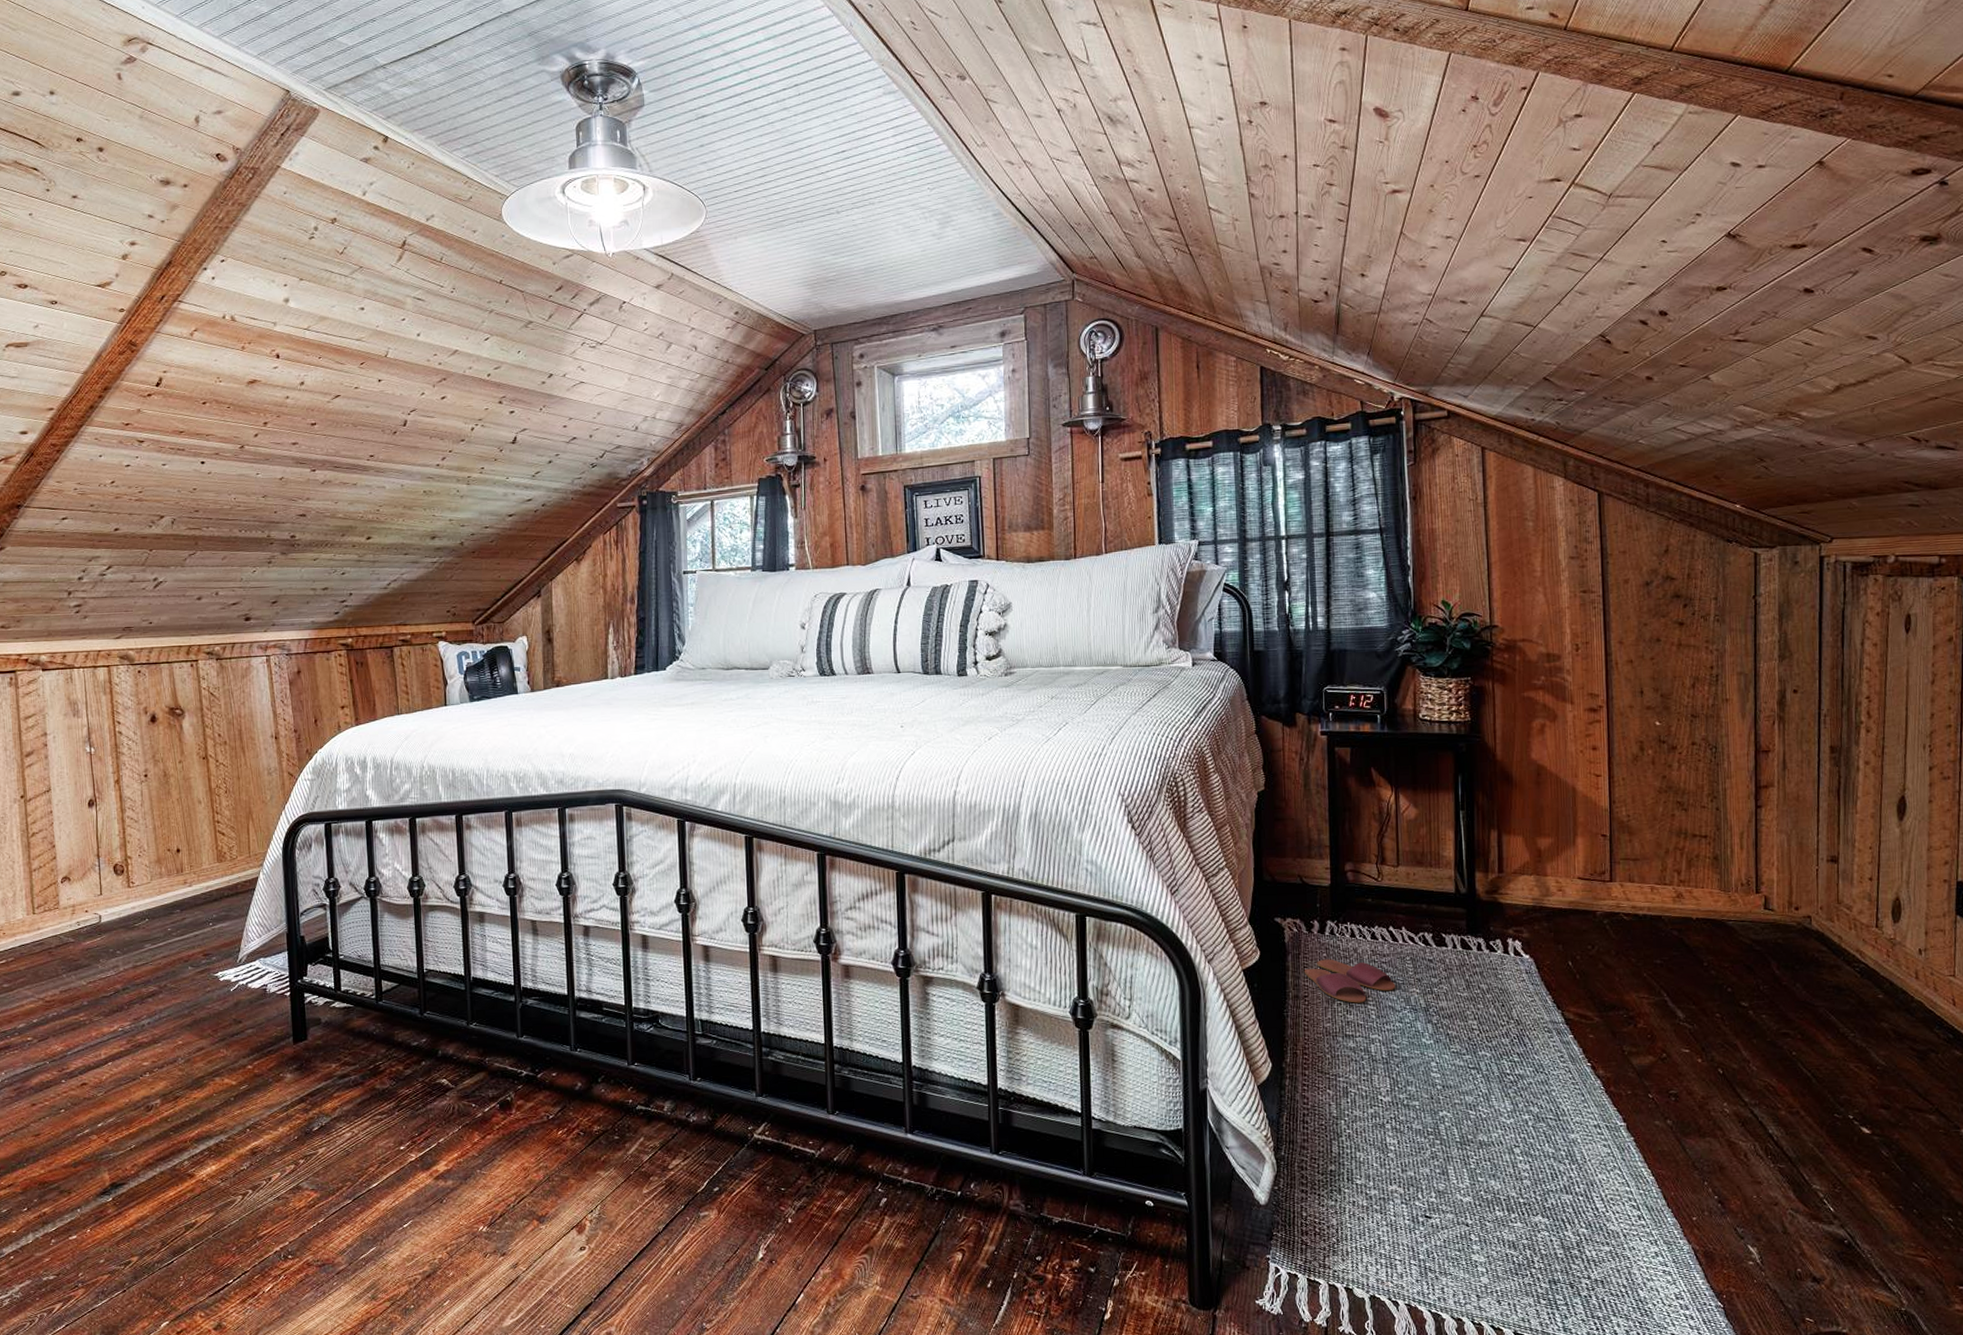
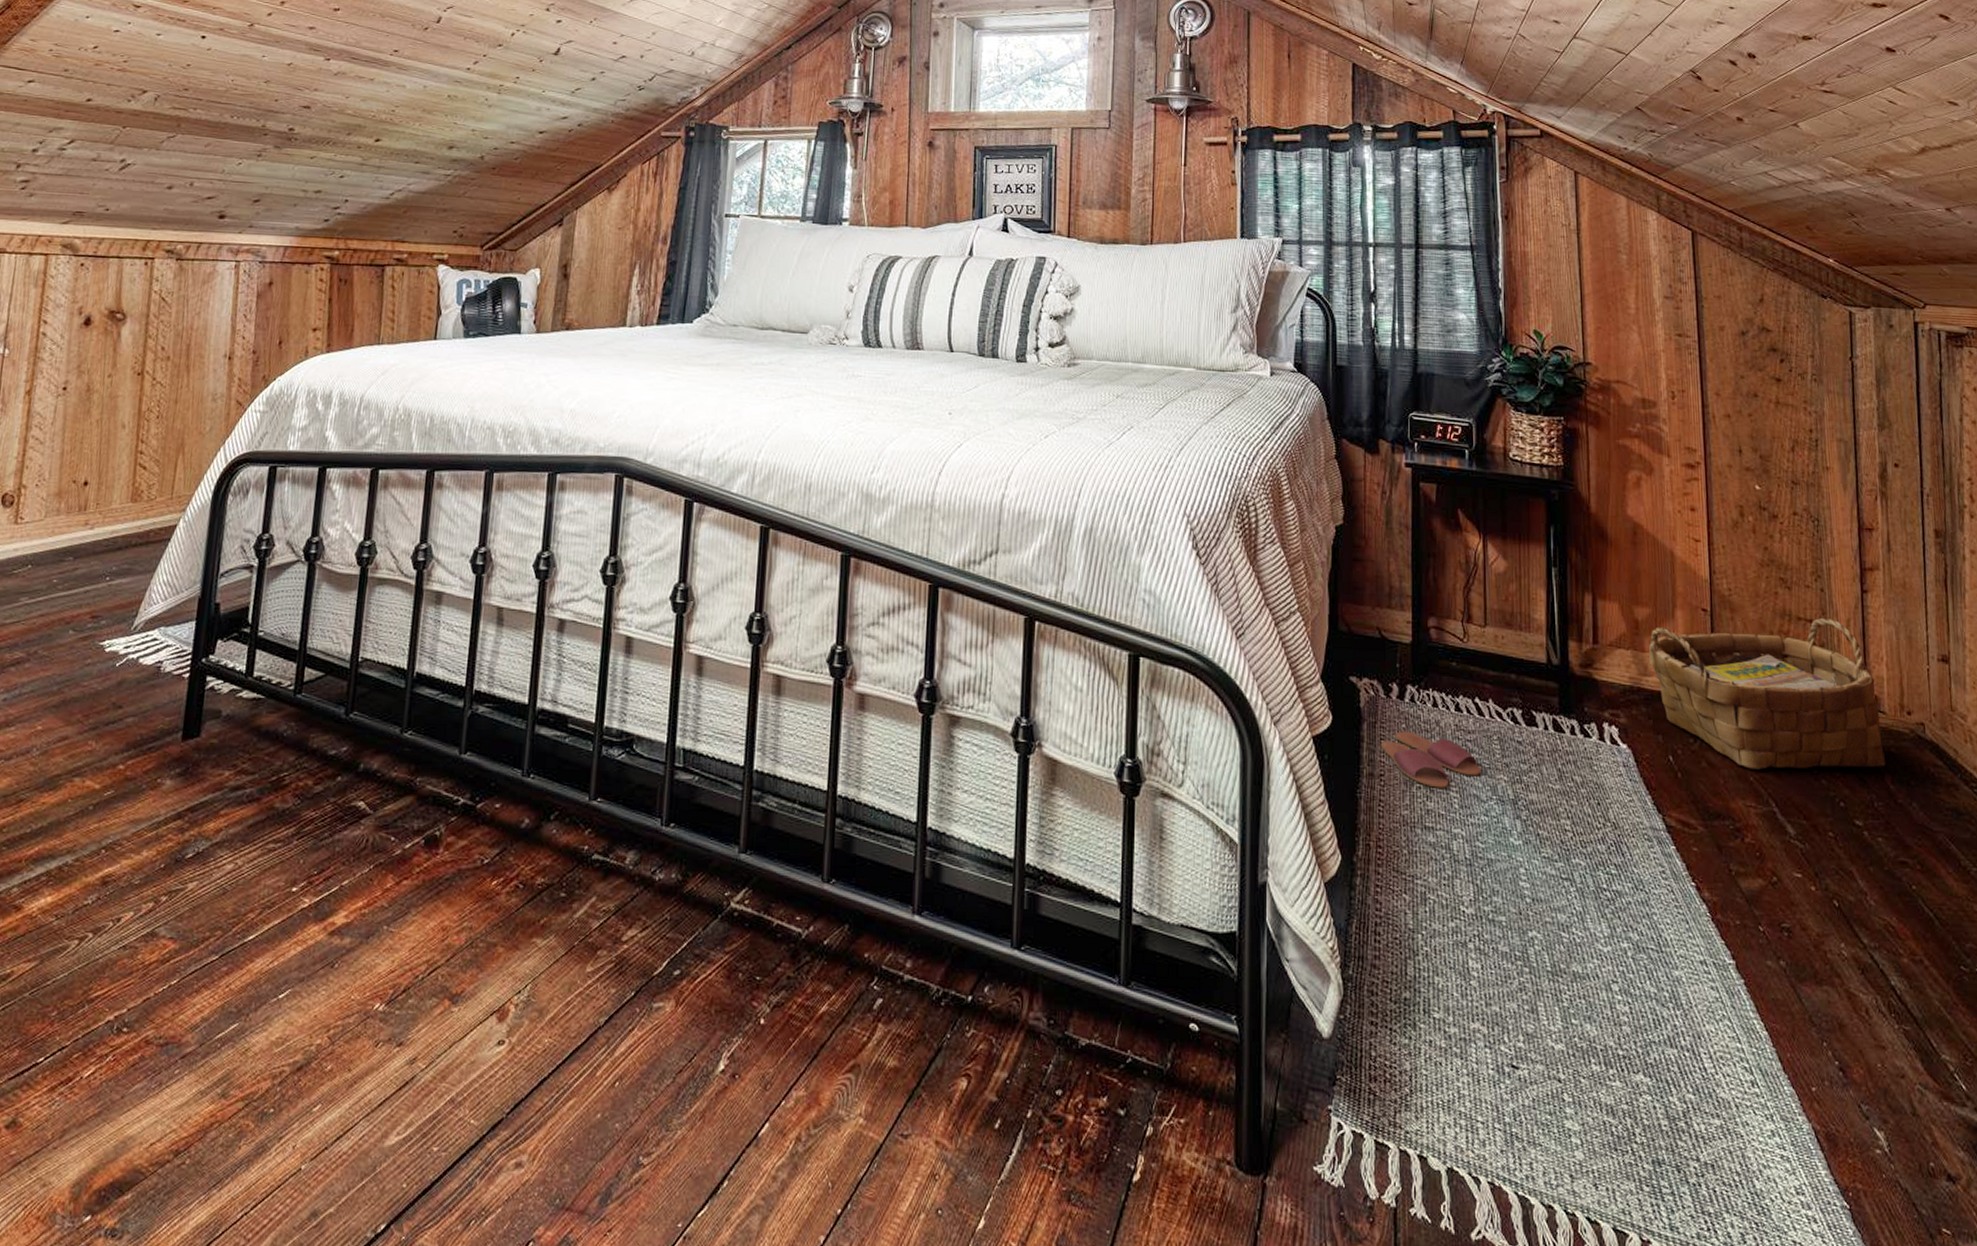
woven basket: none [1551,833,1773,968] -> present [1649,618,1886,771]

